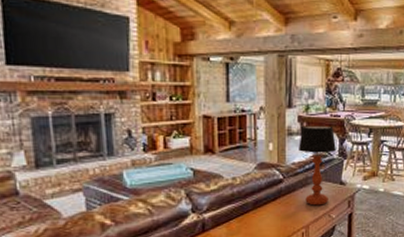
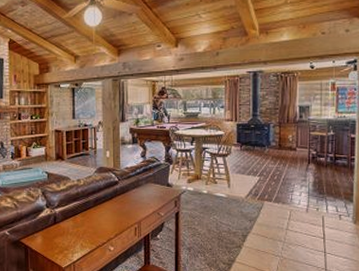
table lamp: present [299,125,336,206] -> none [131,136,163,204]

